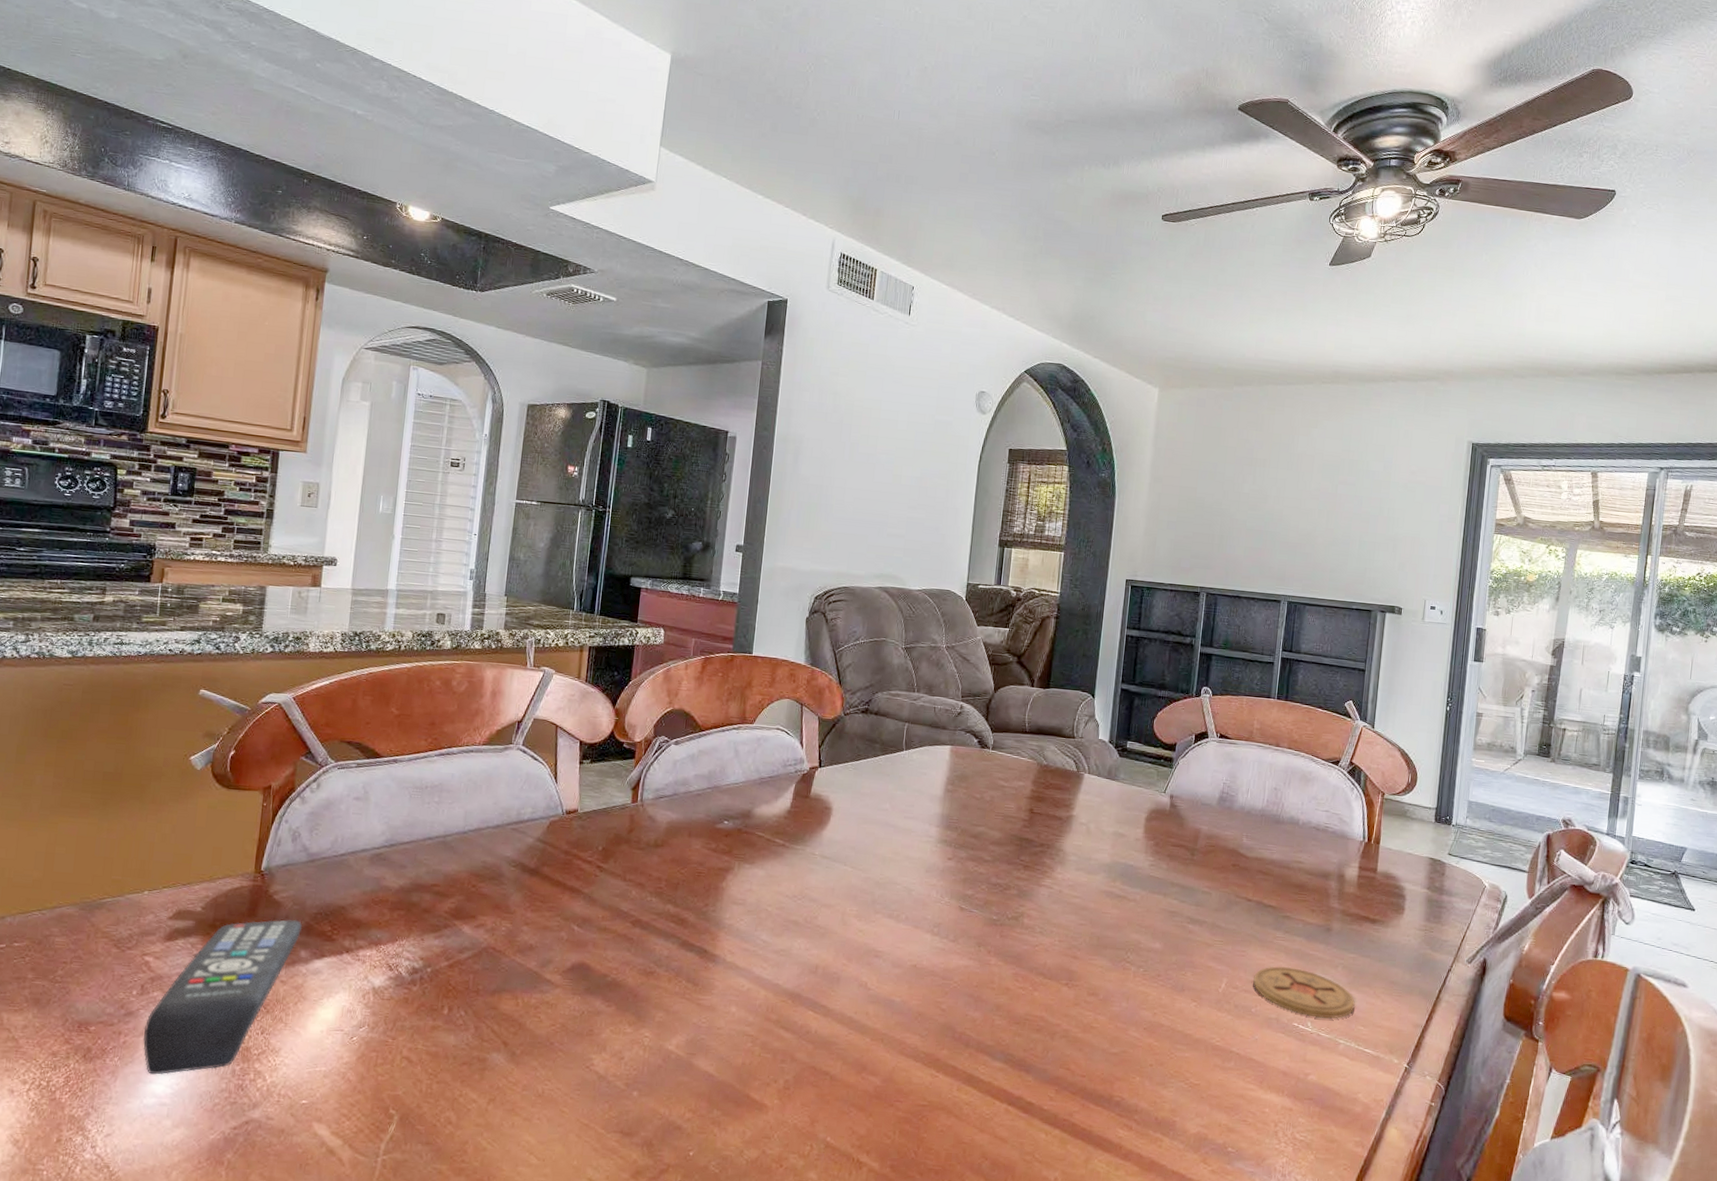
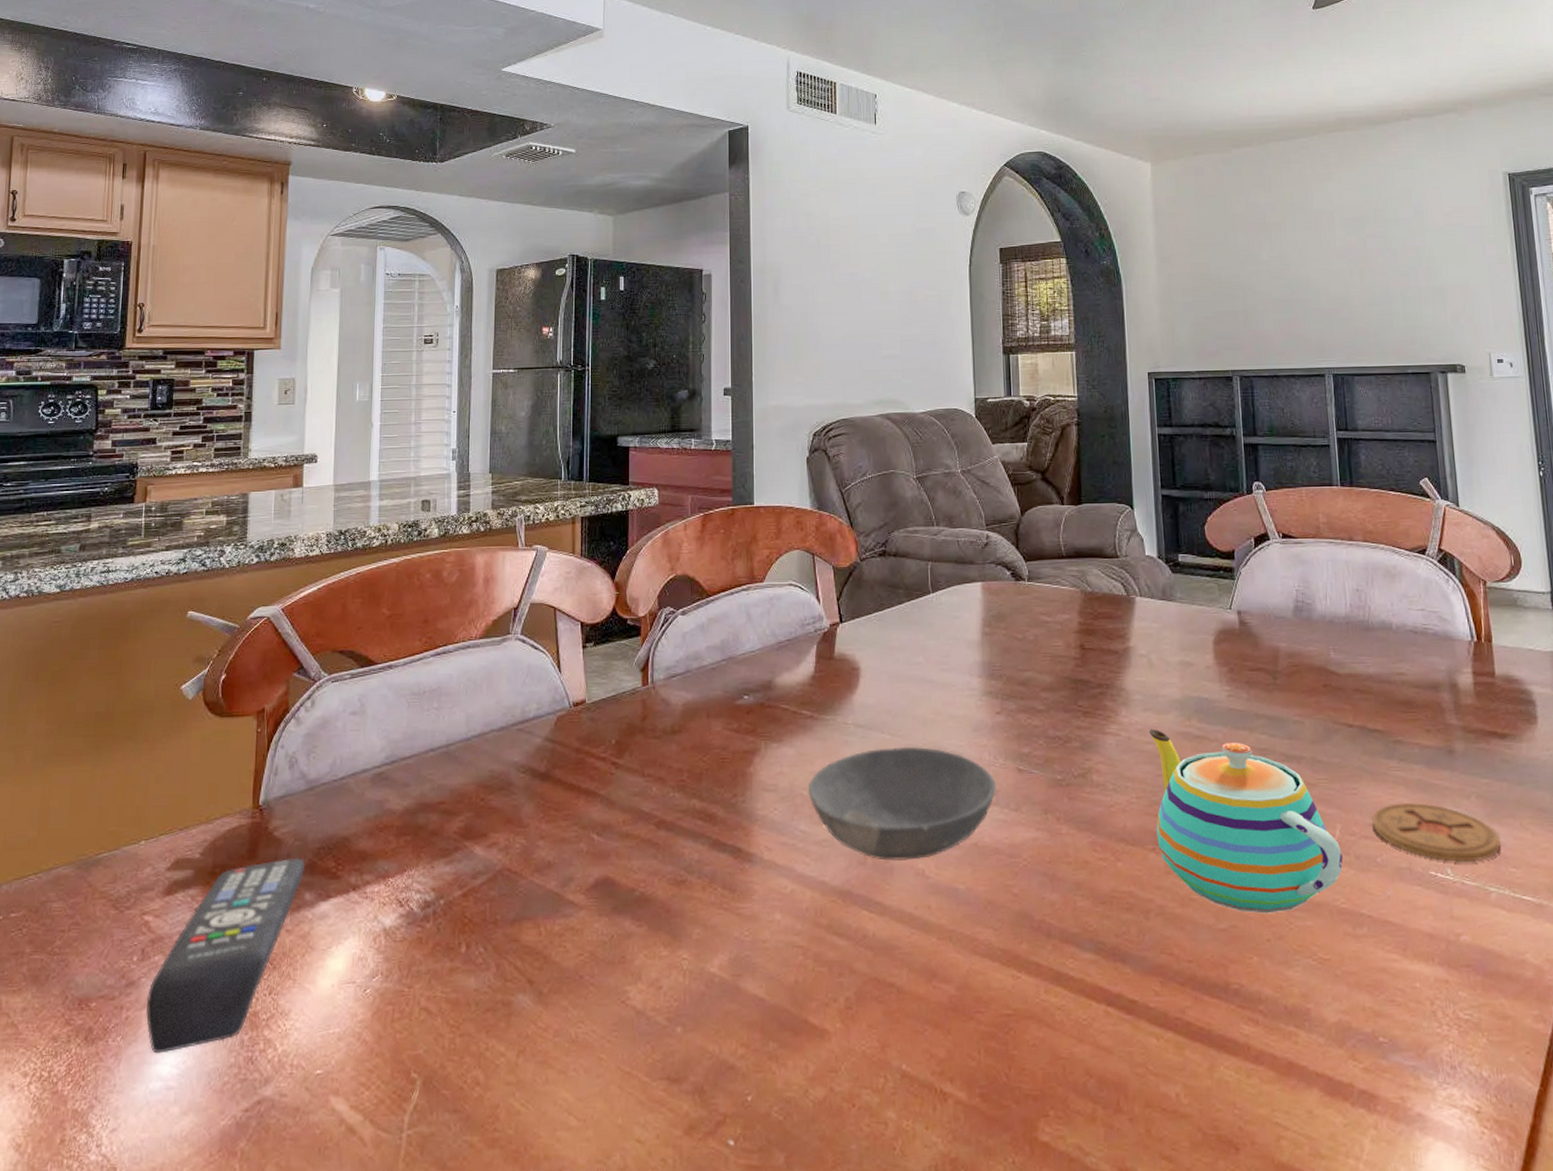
bowl: none [772,878,940,974] -> present [807,746,997,861]
teapot: none [1071,885,1224,1045] -> present [1149,728,1343,914]

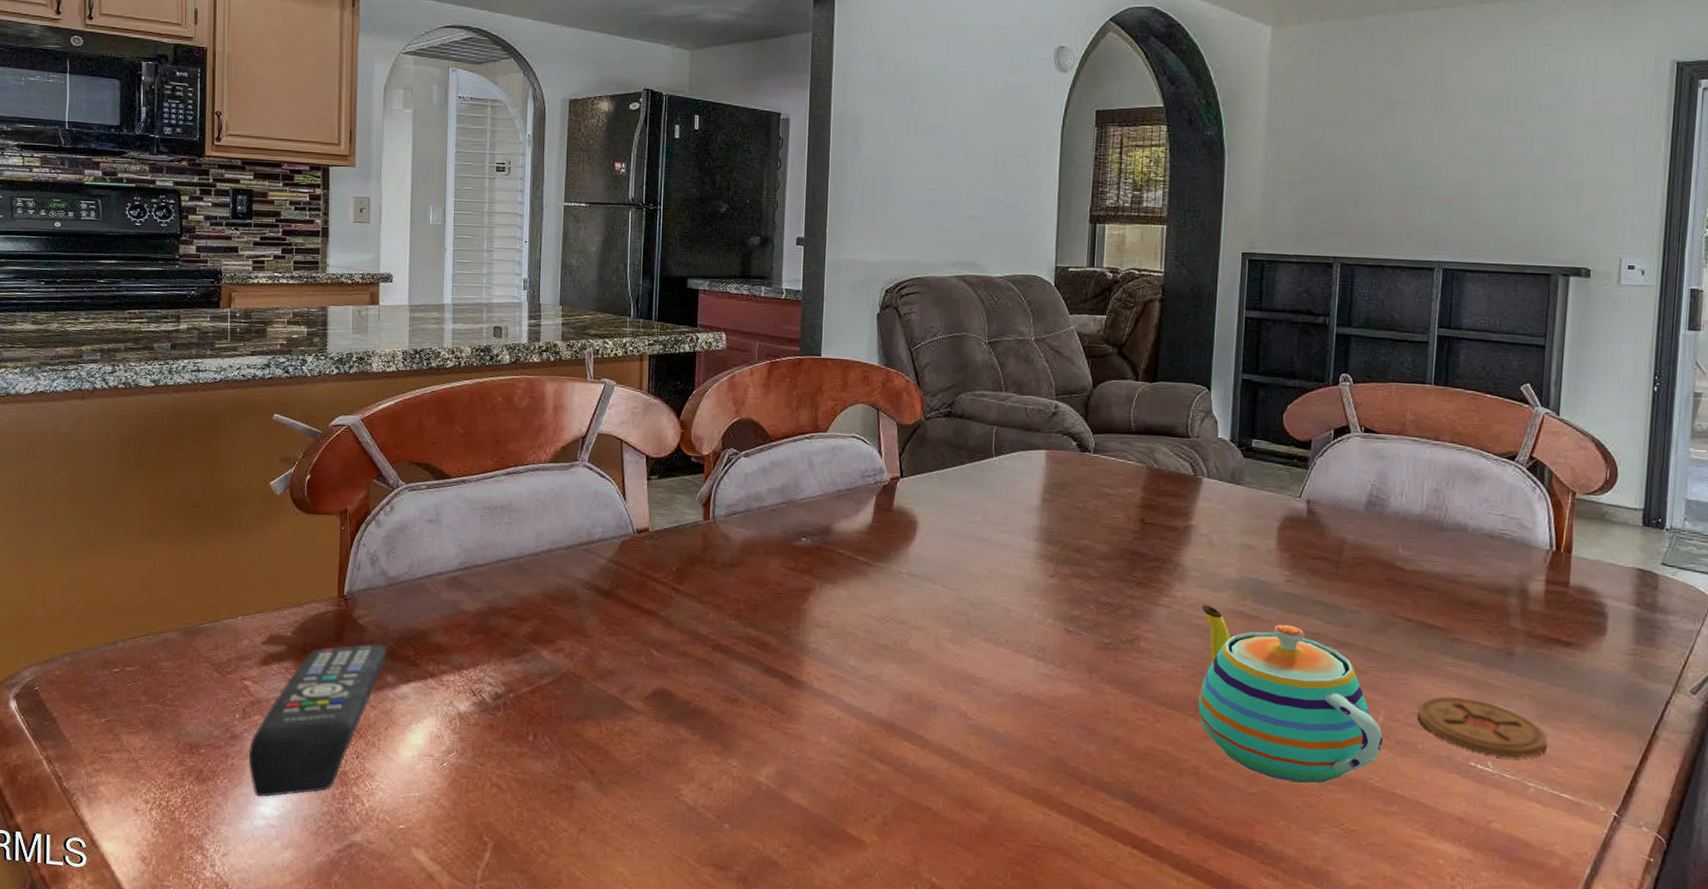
bowl: present [807,746,997,861] -> none [859,598,1045,702]

